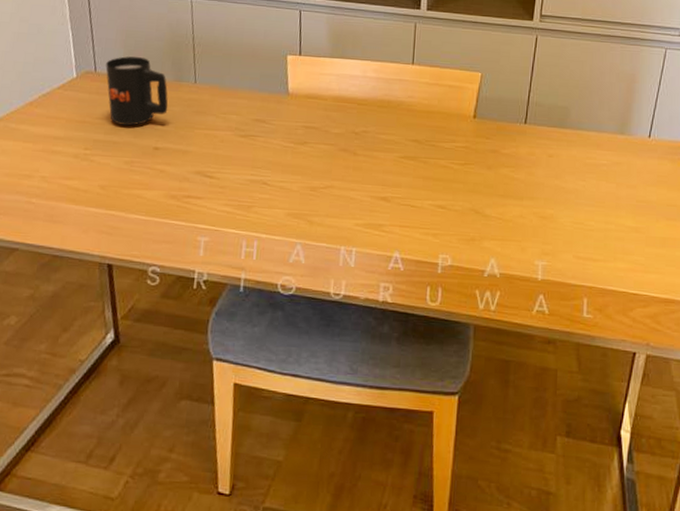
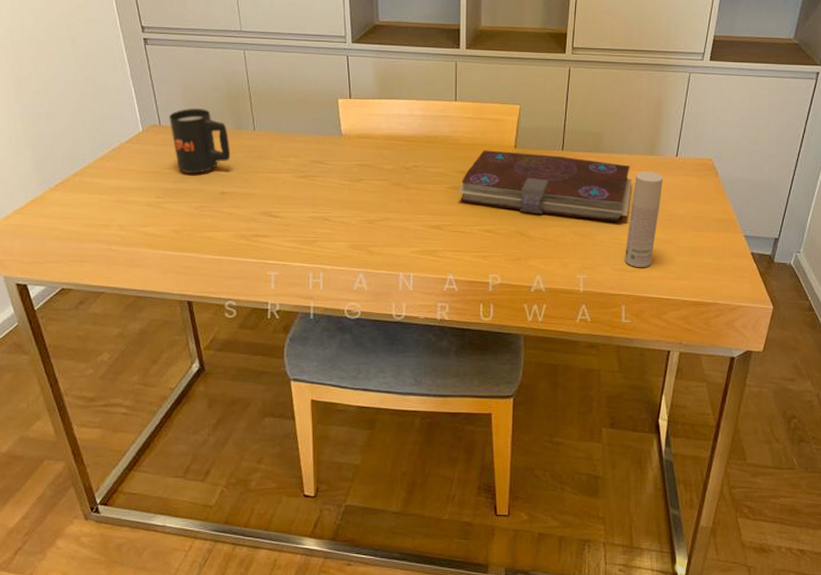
book: none [410,118,600,206] -> present [458,150,632,222]
bottle: none [588,151,633,258] -> present [624,172,663,268]

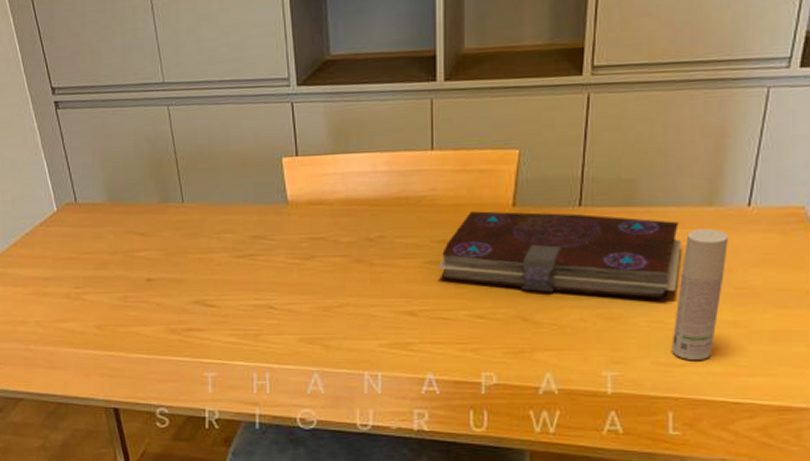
mug: present [169,109,231,173] -> none [86,180,157,258]

